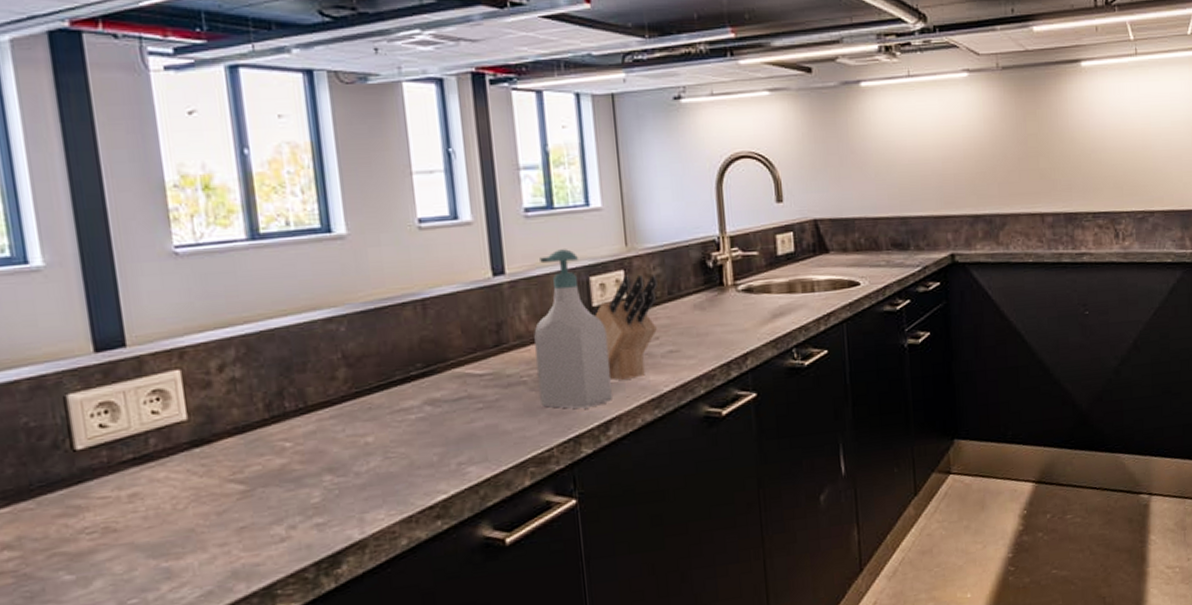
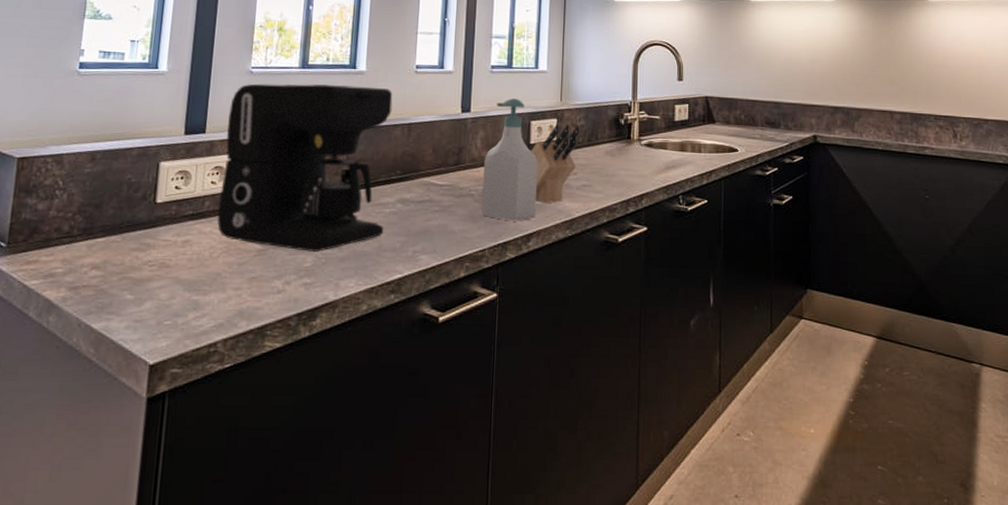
coffee maker: none [154,255,413,485] -> present [217,83,393,252]

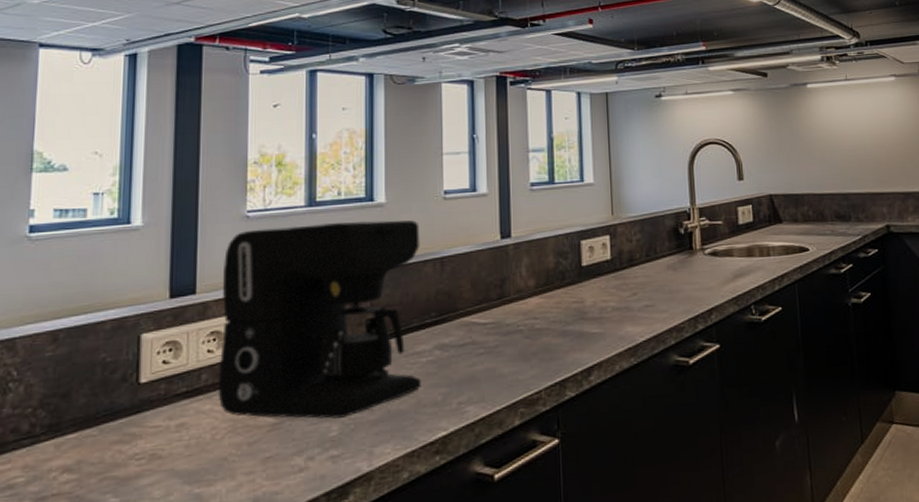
soap bottle: present [481,98,539,222] -> none [531,217,595,356]
knife block: present [531,123,582,203] -> none [583,239,639,331]

